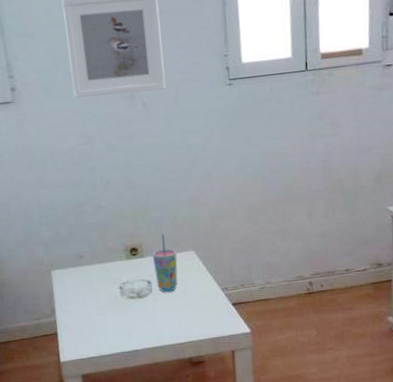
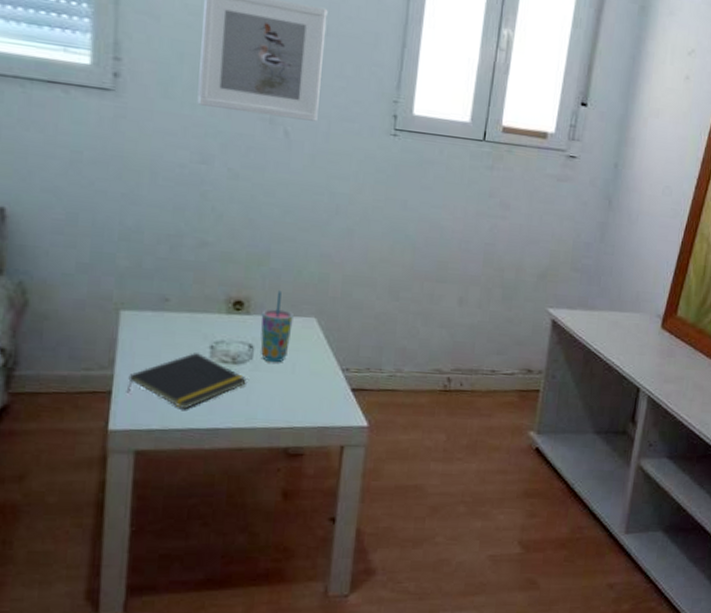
notepad: none [66,294,151,339] -> present [127,353,247,410]

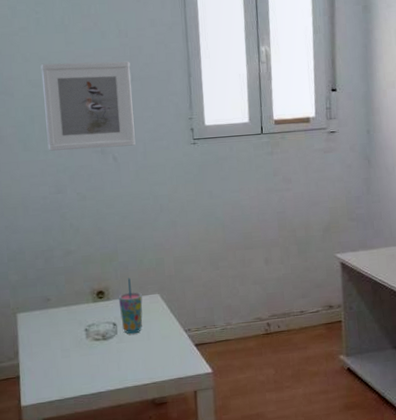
notepad: present [127,353,247,410] -> none [30,336,116,382]

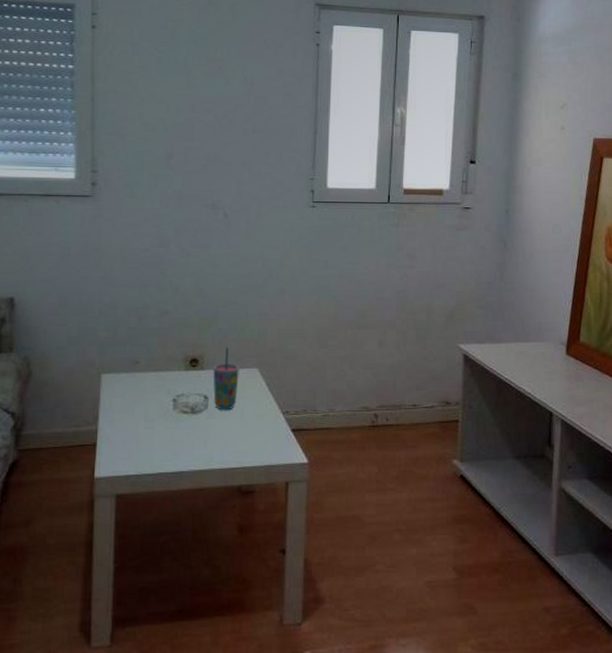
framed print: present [40,61,136,151] -> none [155,106,253,203]

